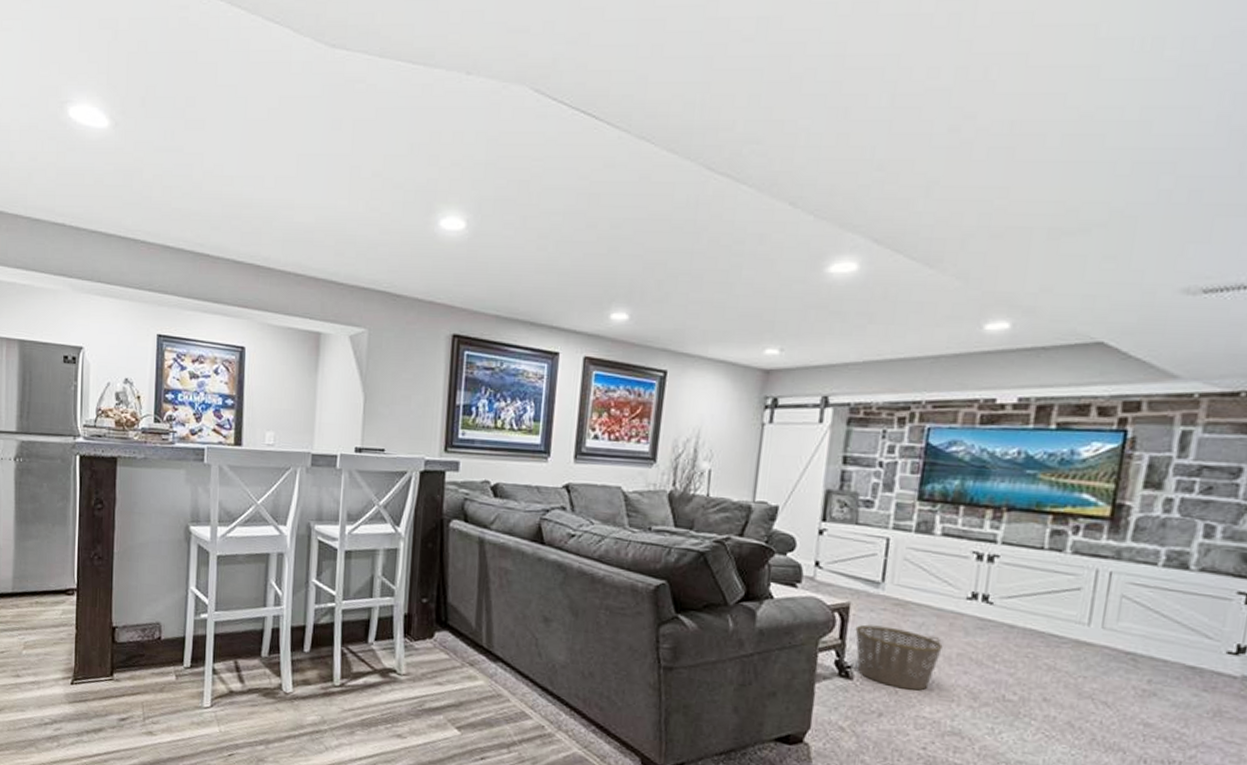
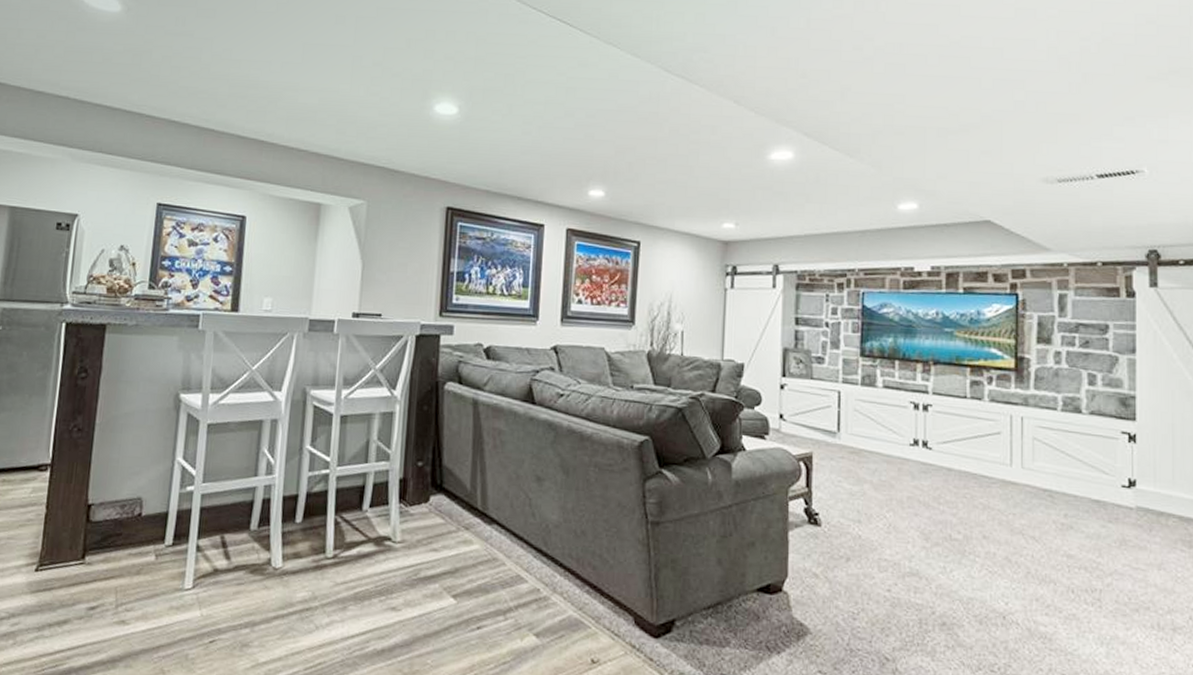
basket: present [855,624,943,691] -> none [819,472,895,534]

